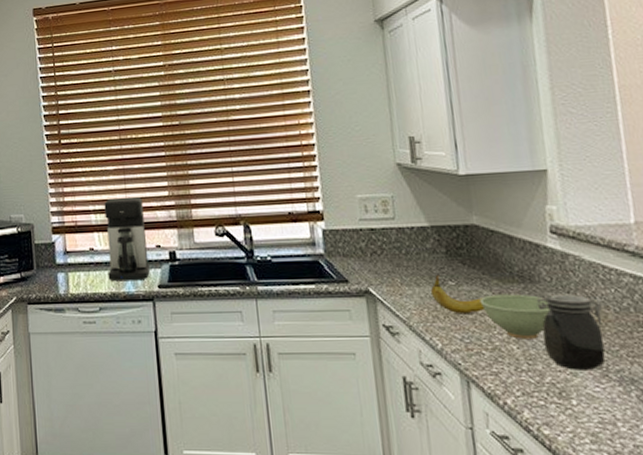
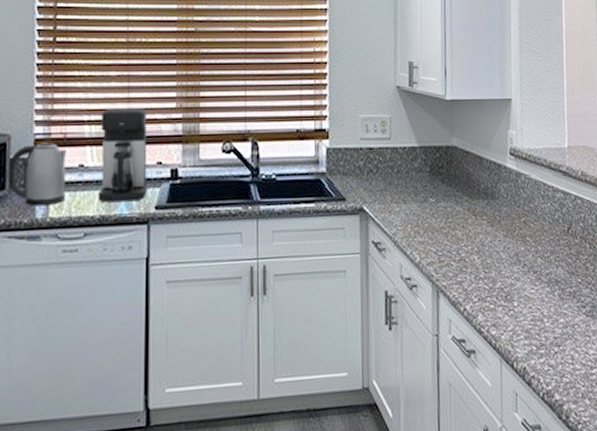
kettle: none [34,229,82,283] -> present [8,142,67,205]
fruit: present [431,274,484,315] -> none [415,191,456,229]
bowl: present [479,294,551,339] -> none [453,209,505,250]
jar: present [536,293,606,370] -> none [495,208,541,276]

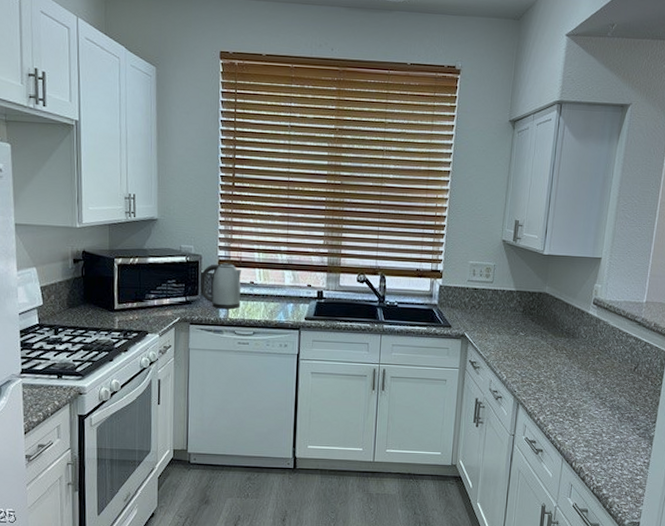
coffee maker: present [98,107,147,202] -> none [263,240,301,312]

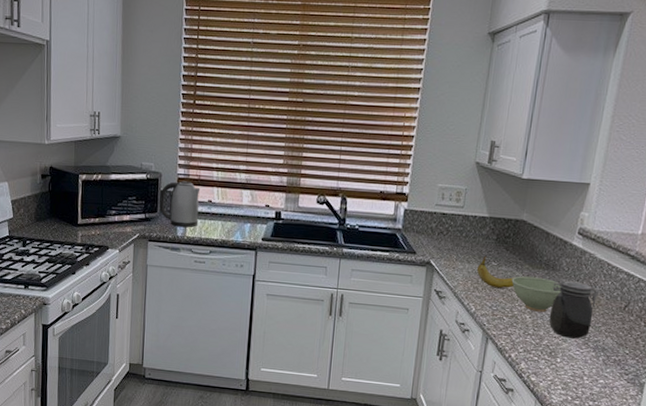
fruit: none [507,326,540,357] -> present [477,255,514,289]
bowl: none [537,344,581,377] -> present [511,276,561,312]
jar: none [571,347,612,400] -> present [549,280,599,339]

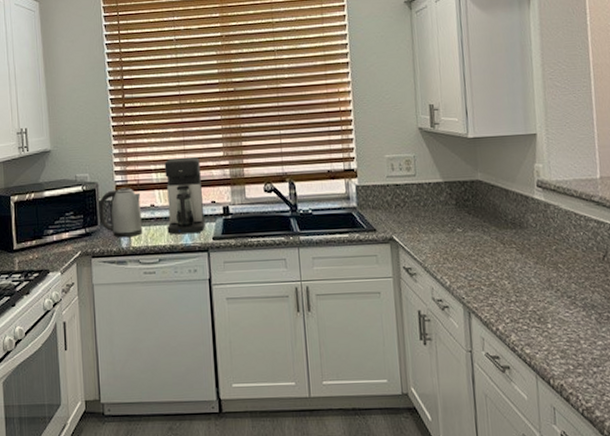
coffee maker: none [221,159,260,232] -> present [164,157,205,234]
fruit: present [477,255,514,289] -> none [443,222,484,257]
bowl: present [511,276,561,312] -> none [480,238,535,276]
jar: present [549,280,599,339] -> none [524,237,574,300]

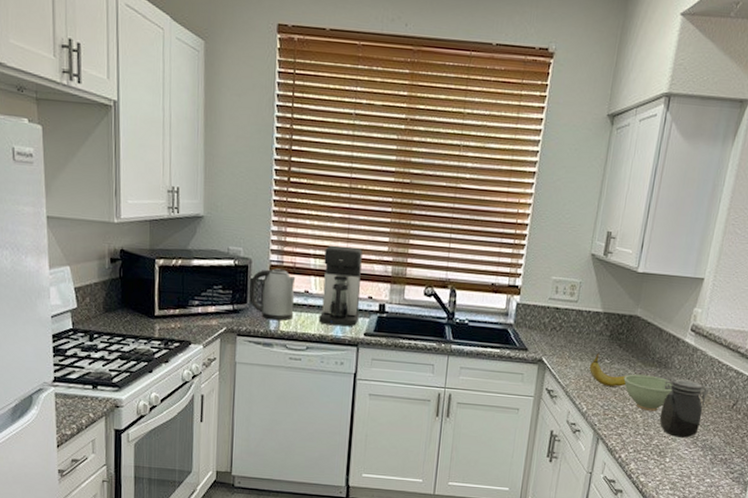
fruit: none [443,222,484,257] -> present [589,352,627,387]
bowl: none [480,238,535,276] -> present [623,374,672,411]
jar: none [524,237,574,300] -> present [659,378,708,438]

